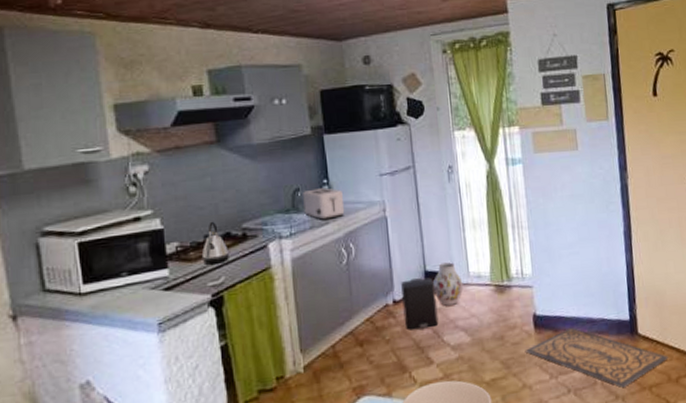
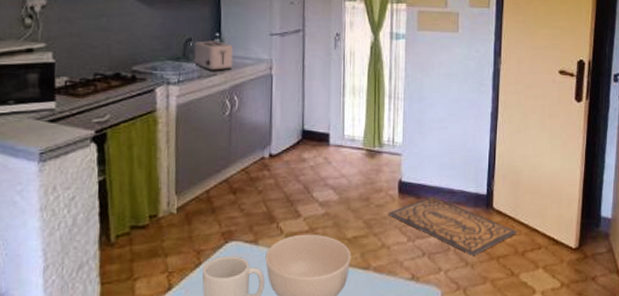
kettle: present [201,221,230,265] -> none [89,60,118,102]
pedal bin: present [401,277,439,330] -> none [278,136,311,184]
vase: present [433,262,464,306] -> none [309,124,337,164]

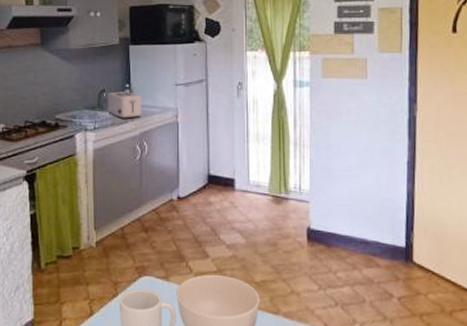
doormat: present [388,197,518,255] -> none [297,246,444,310]

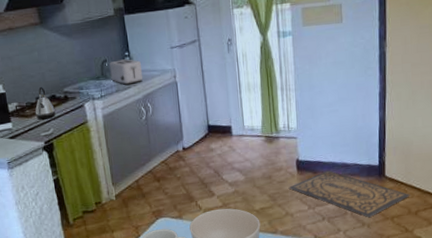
kettle: none [21,110,44,146] -> present [35,86,56,120]
doormat: none [297,246,444,310] -> present [289,171,410,217]

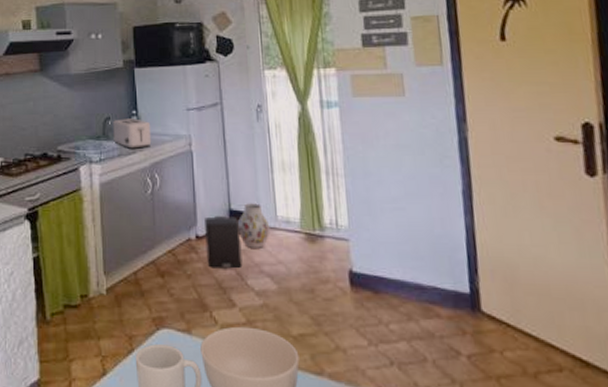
kettle: present [35,86,56,120] -> none [21,141,46,181]
pedal bin: none [189,130,219,170] -> present [205,216,243,269]
vase: none [215,118,239,152] -> present [238,203,270,248]
doormat: present [289,171,410,217] -> none [340,292,523,371]

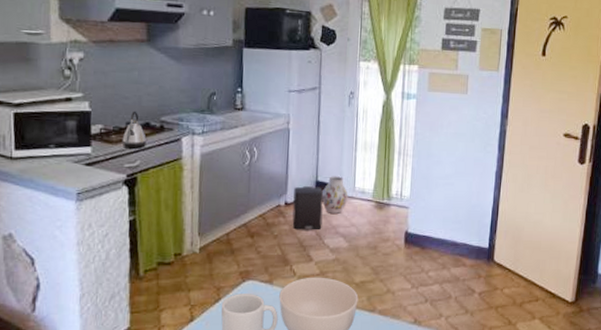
kettle: none [21,141,46,181] -> present [122,110,148,149]
toaster: present [113,118,152,150] -> none [217,95,254,125]

